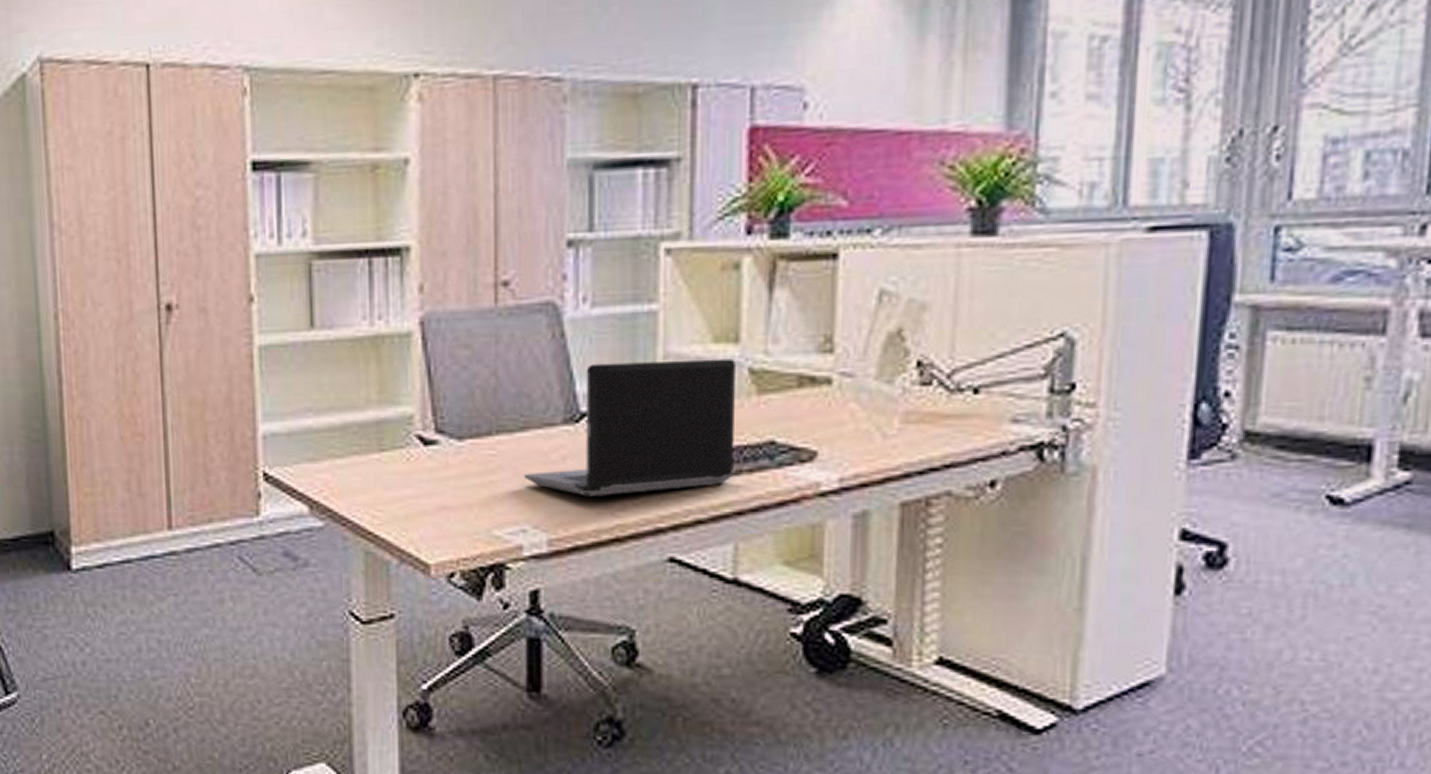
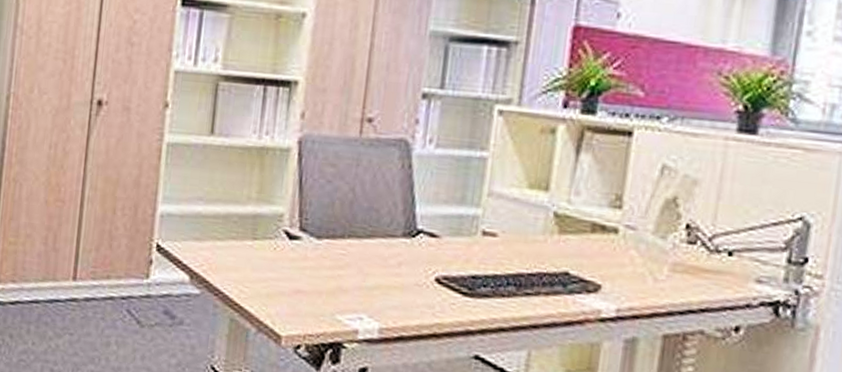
laptop computer: present [524,358,735,497] -> none [366,192,544,302]

